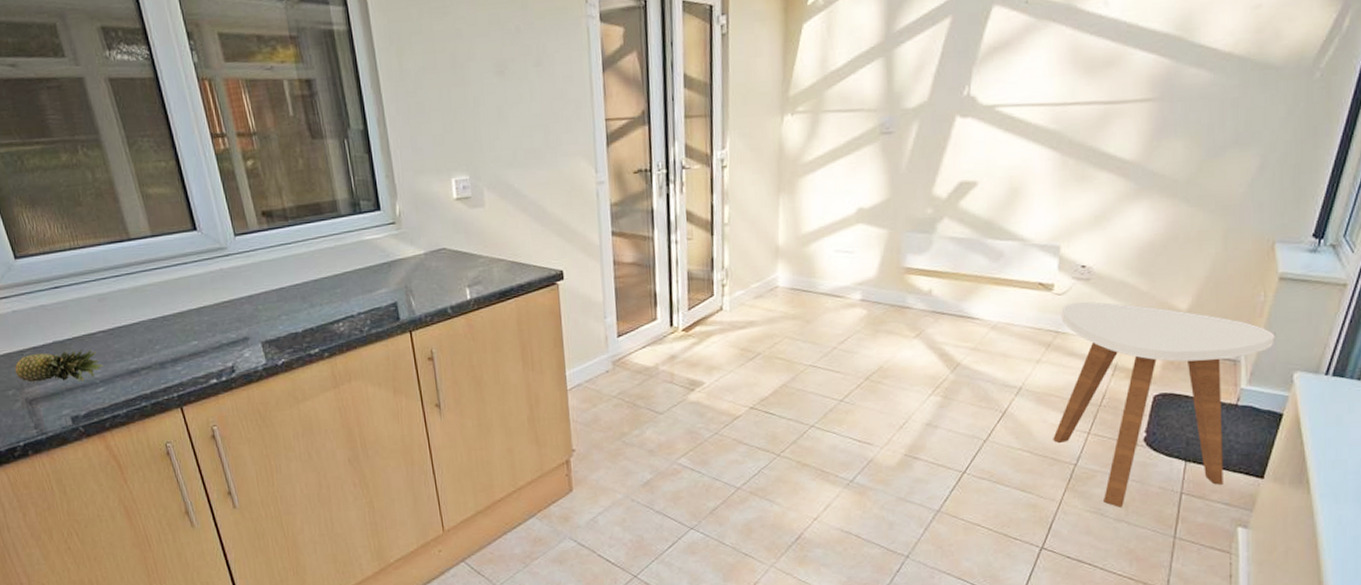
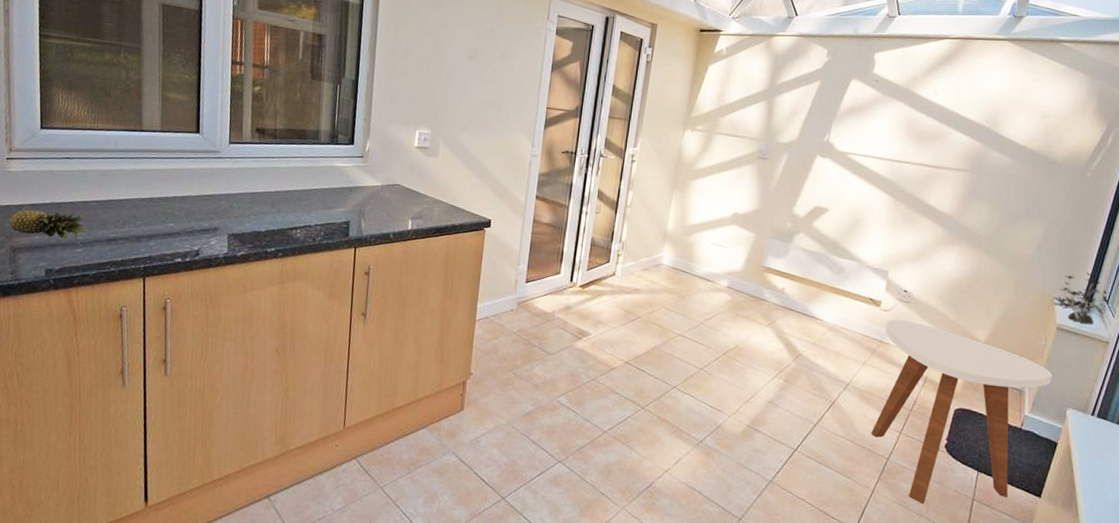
potted plant: none [1274,202,1346,268] -> present [1054,273,1109,325]

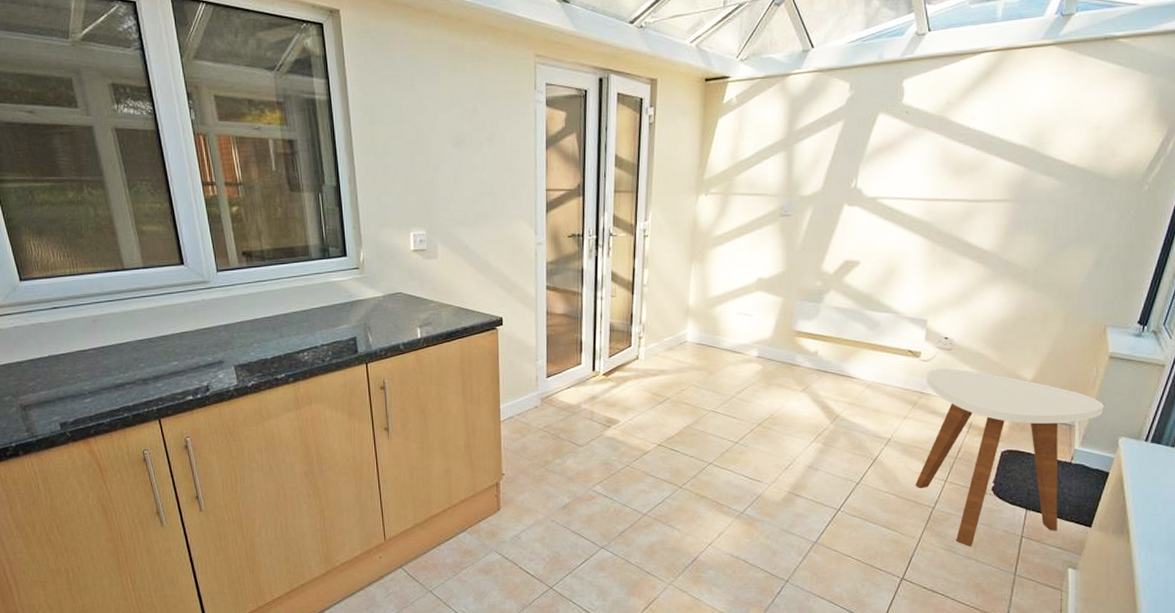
fruit: present [10,209,88,240] -> none [13,364,92,392]
potted plant: present [1054,273,1109,325] -> none [1106,295,1166,350]

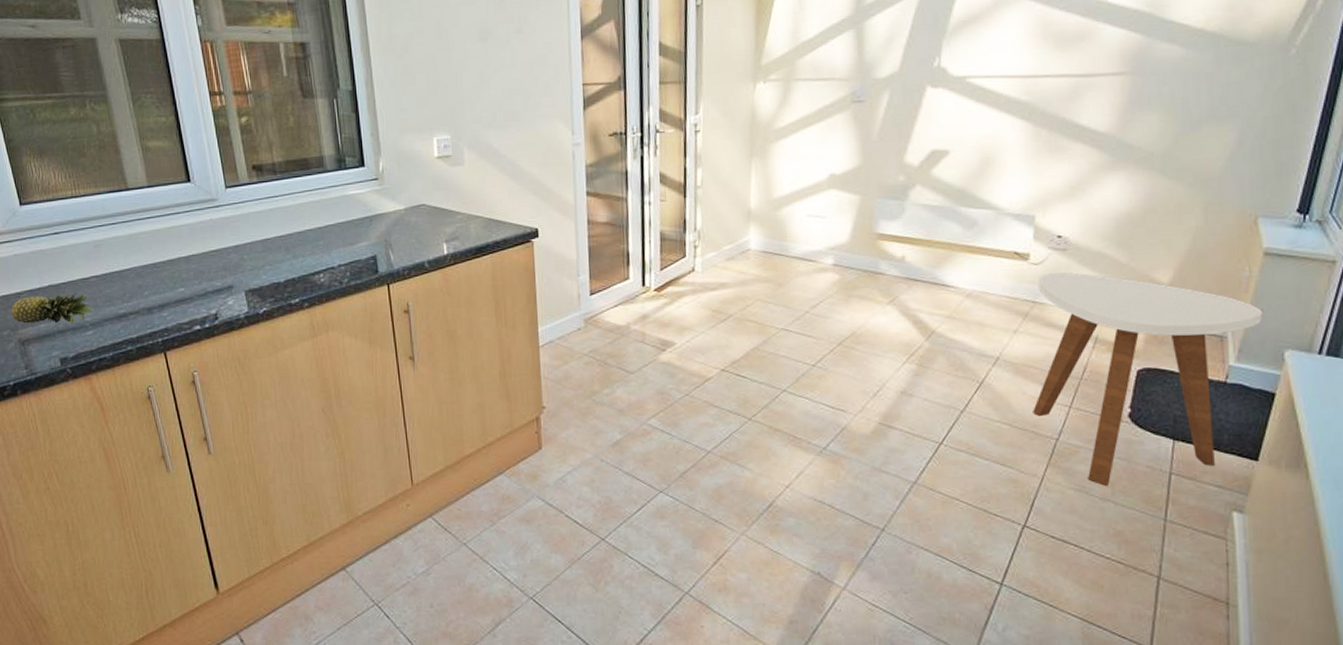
fruit: none [13,364,92,392] -> present [12,294,94,324]

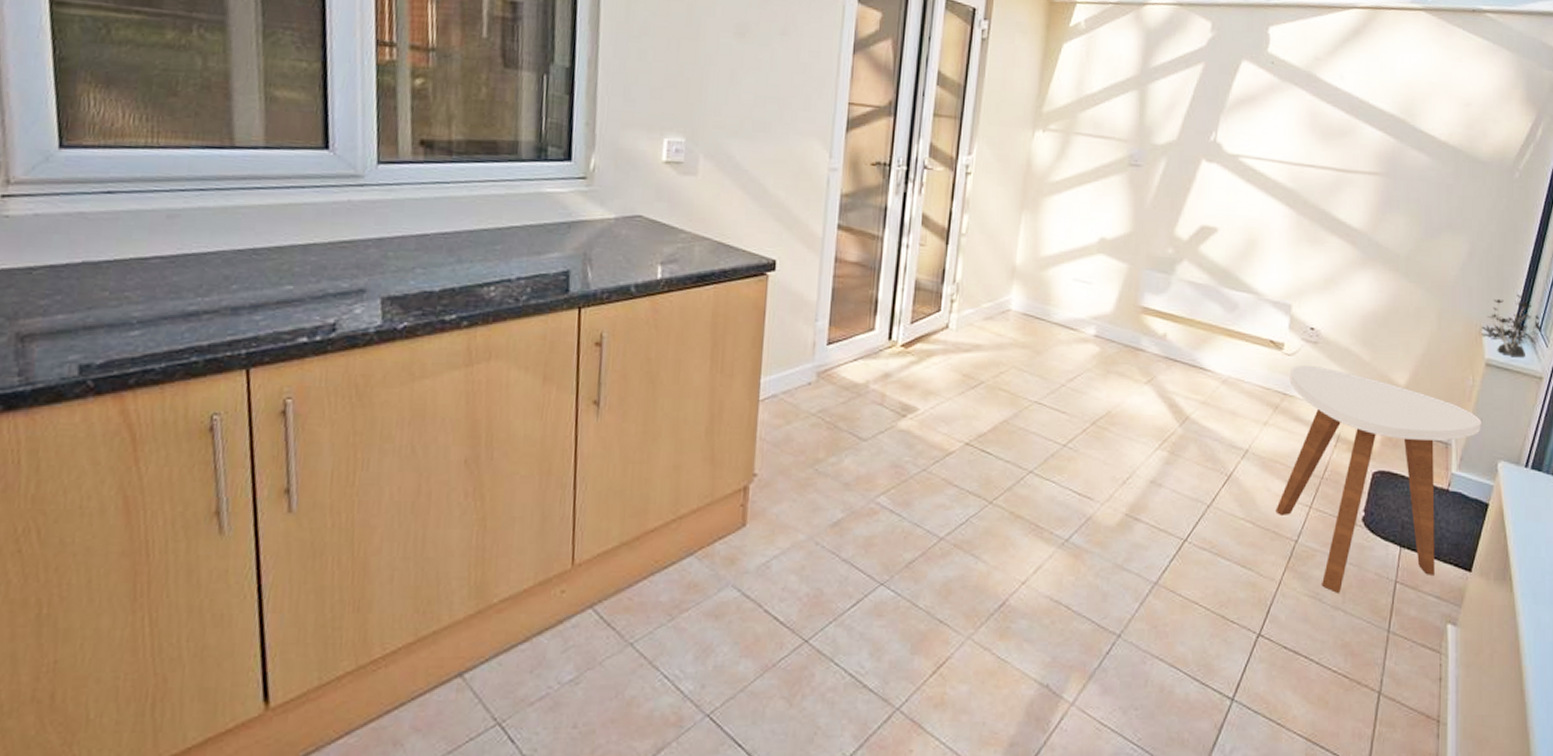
fruit: present [12,294,94,324] -> none [13,273,149,319]
potted plant: none [1257,178,1333,243] -> present [1481,295,1542,358]

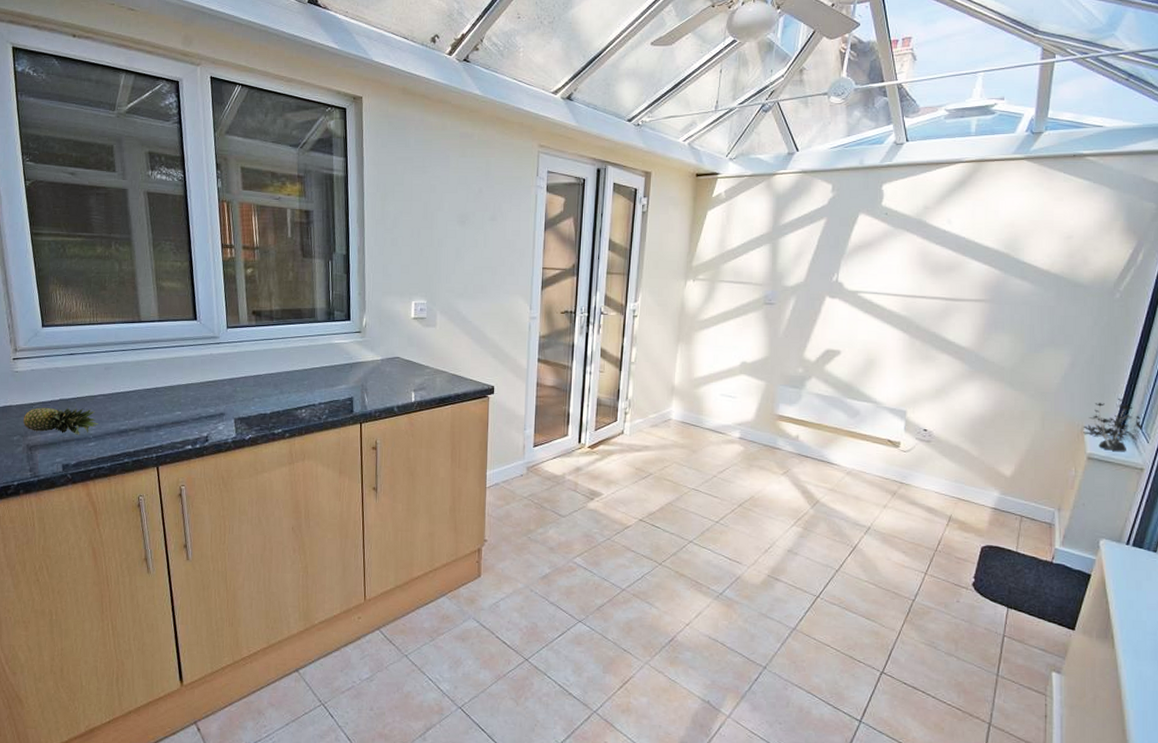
fruit: none [13,273,149,319] -> present [24,407,98,435]
side table: present [1276,365,1481,593] -> none [895,460,1084,643]

